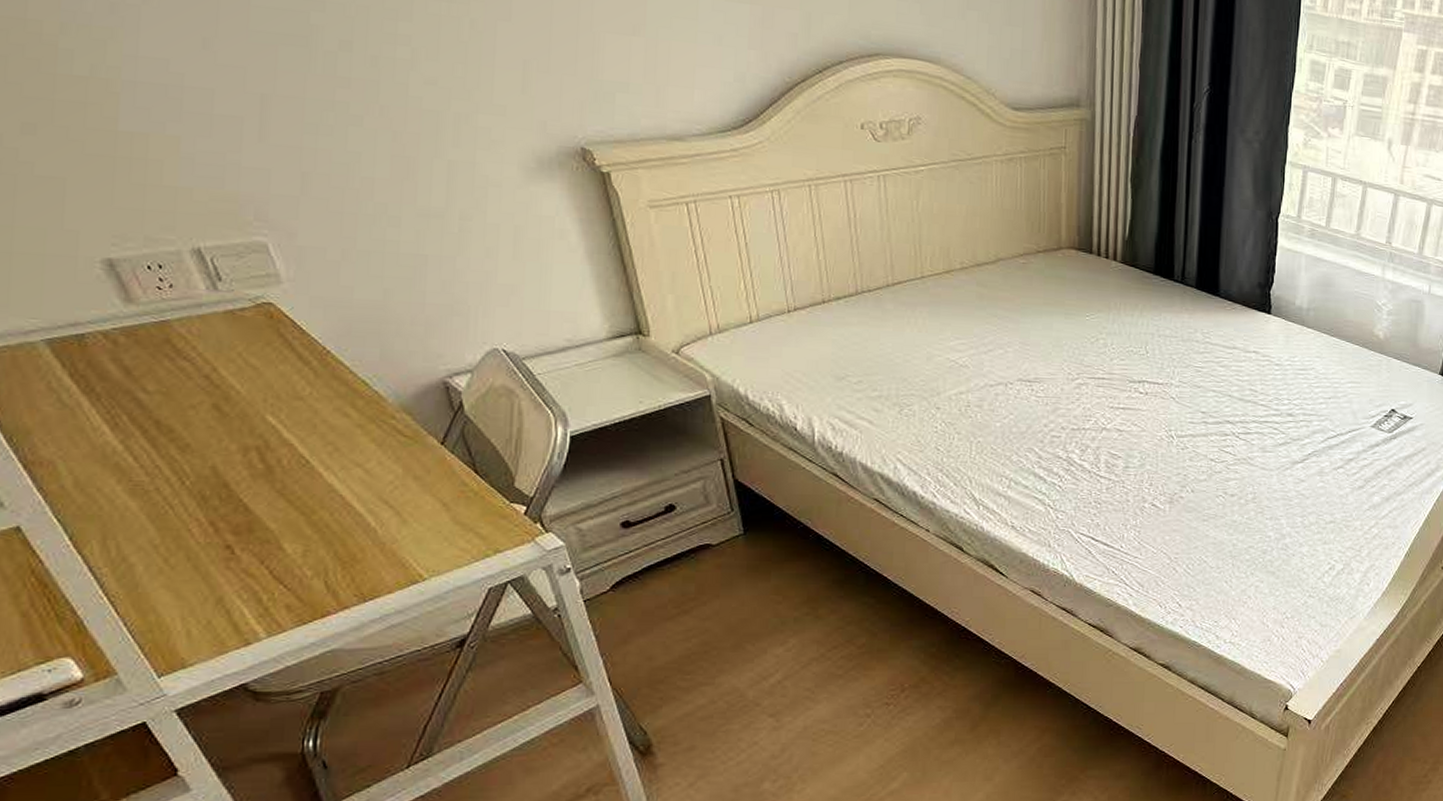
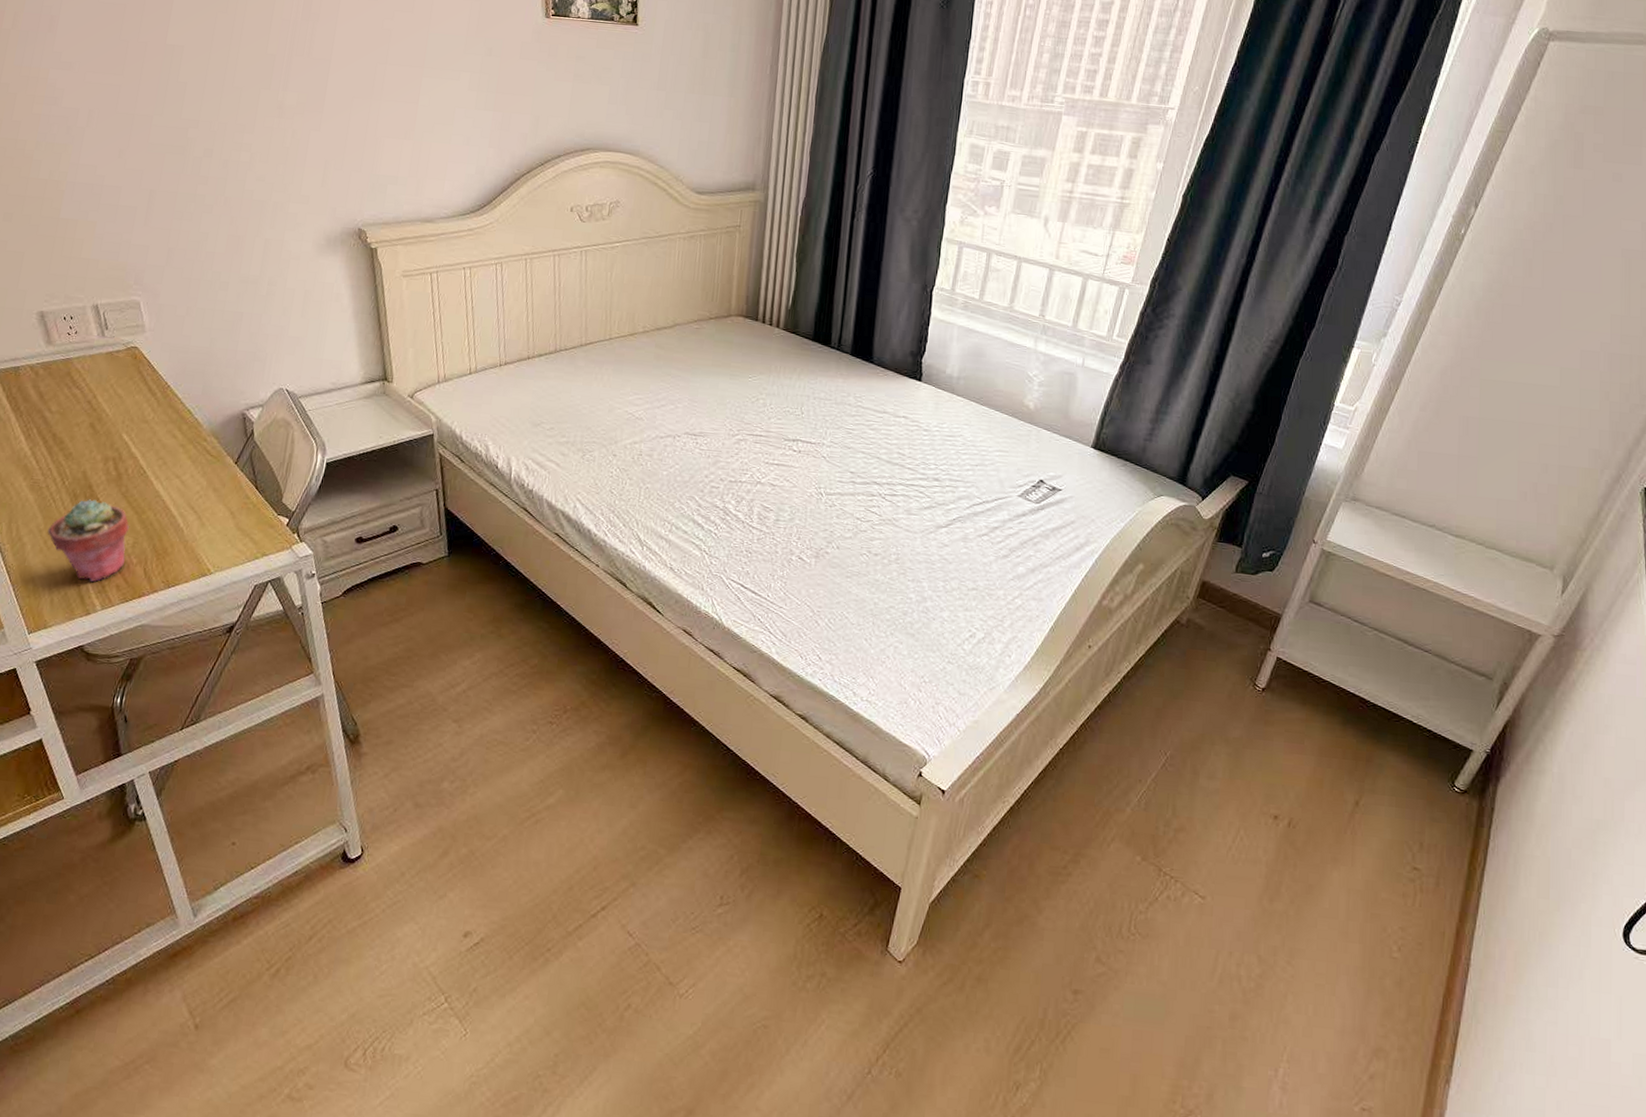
potted succulent: none [166,501,294,604] -> present [47,499,129,582]

